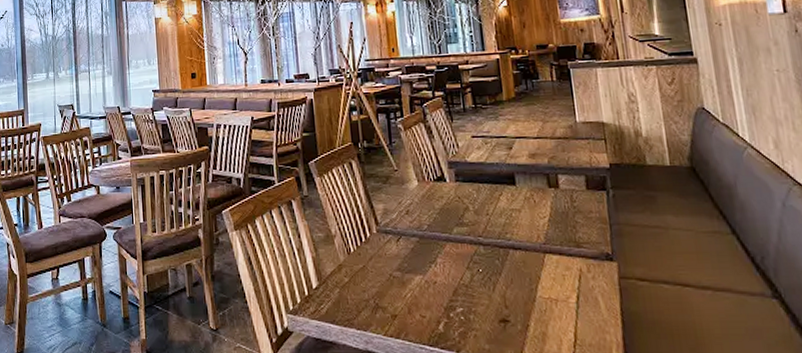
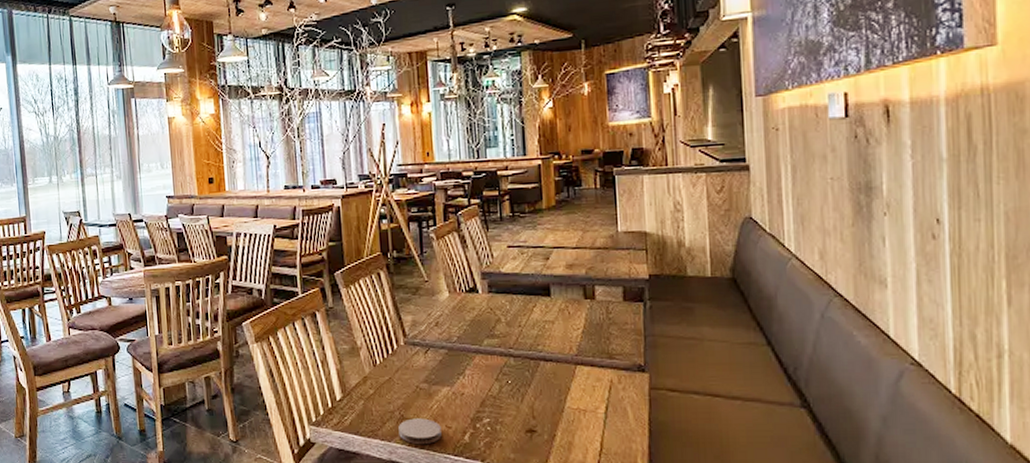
coaster: none [373,307,416,335] -> present [398,418,442,445]

